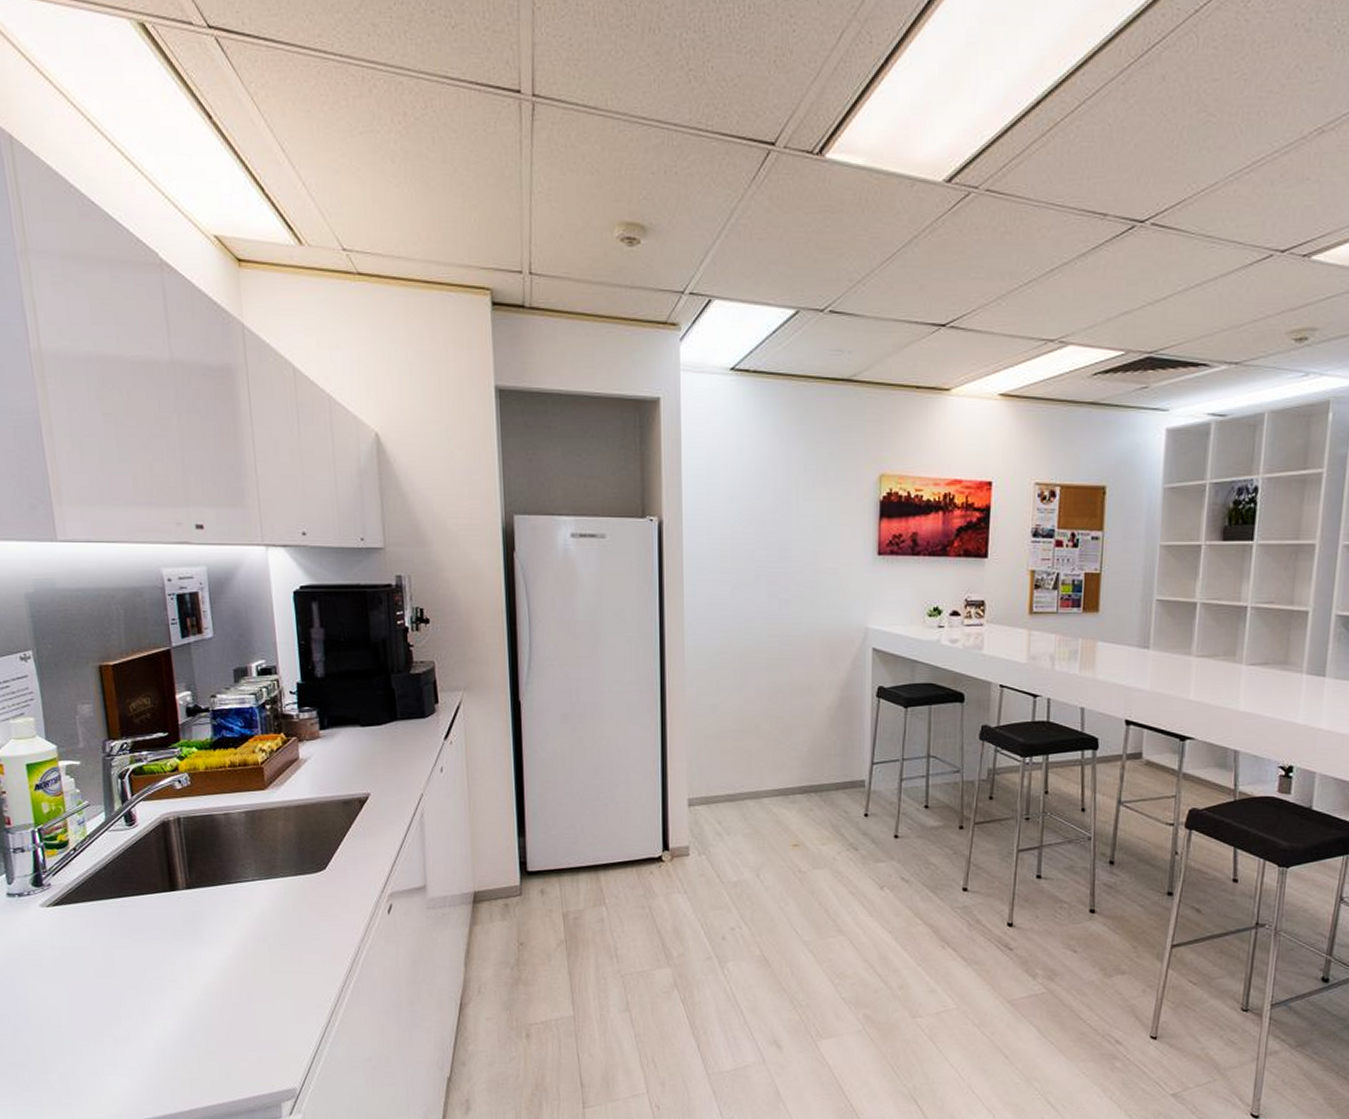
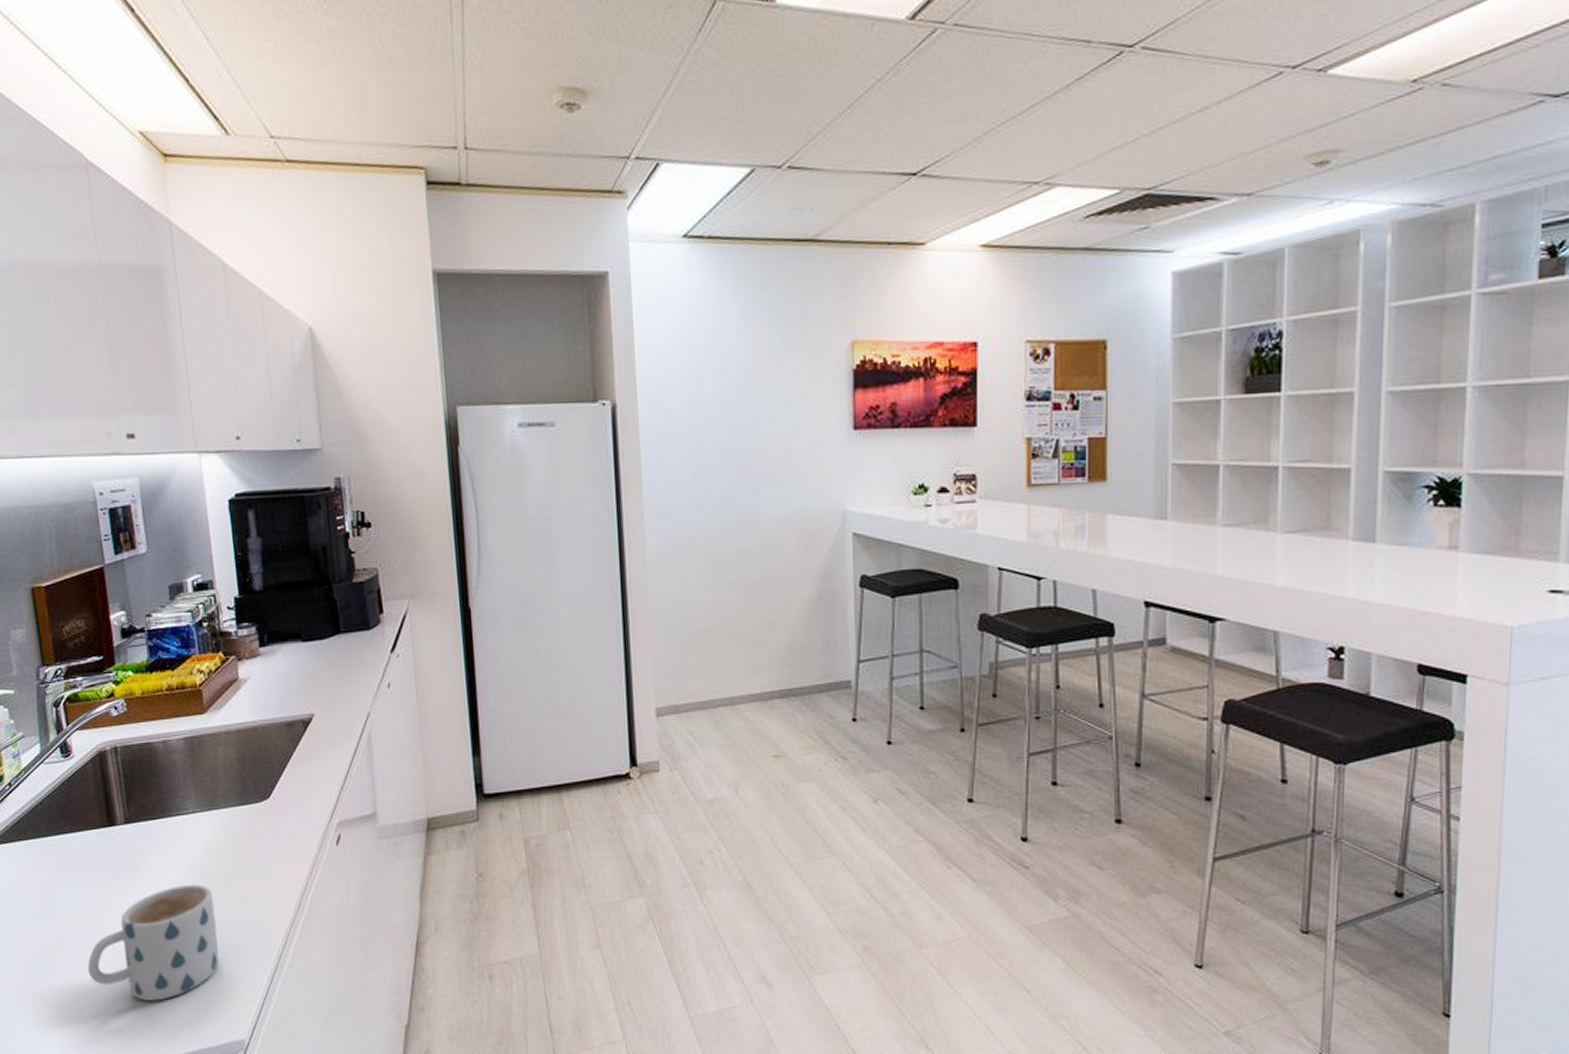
mug: none [147,946,274,1052] -> present [87,884,219,1001]

